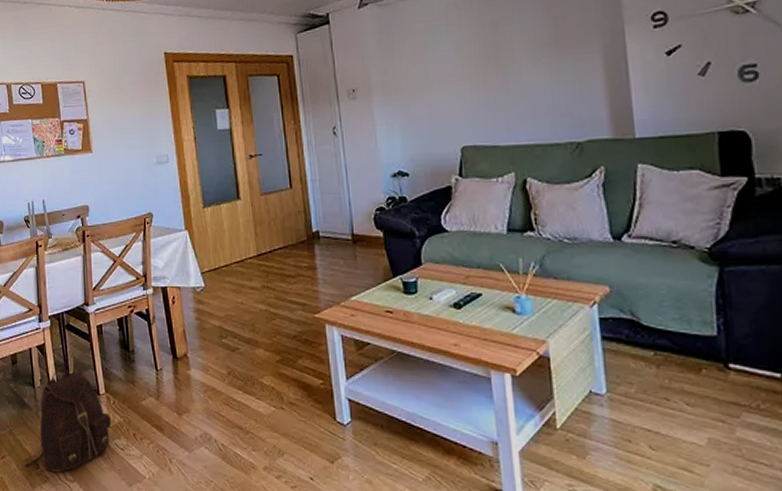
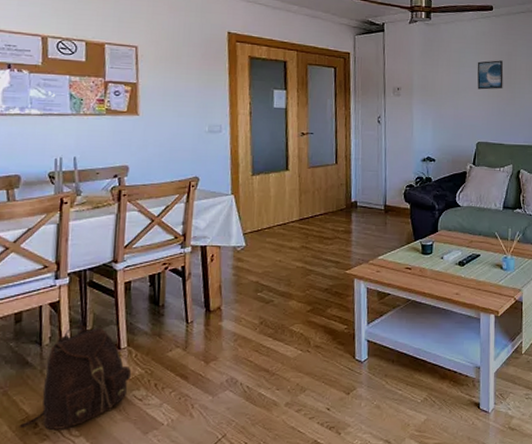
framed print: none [451,35,490,78] -> present [477,60,504,90]

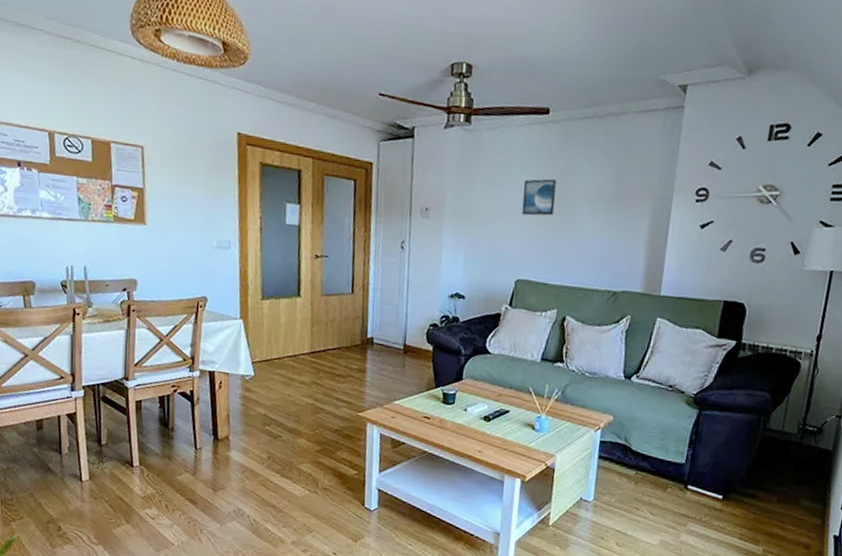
backpack: present [19,324,132,430] -> none [45,437,144,536]

